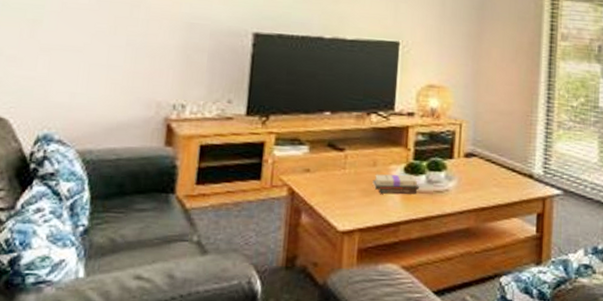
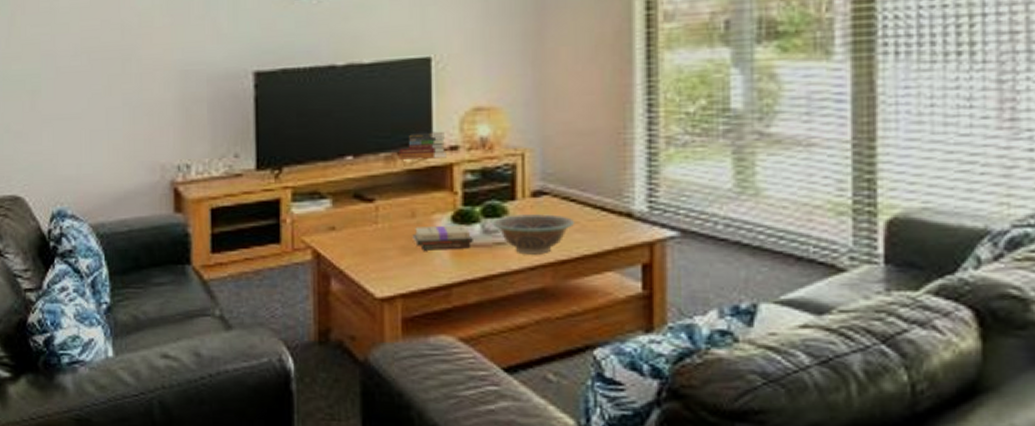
books: none [367,98,405,122] -> present [399,131,447,160]
decorative bowl: none [434,170,494,202] -> present [492,214,575,255]

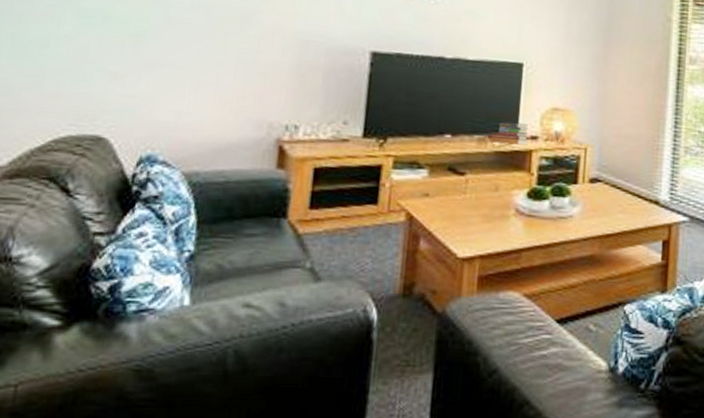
books: present [412,225,473,251] -> none [494,199,542,220]
decorative bowl: present [492,214,575,255] -> none [558,195,619,229]

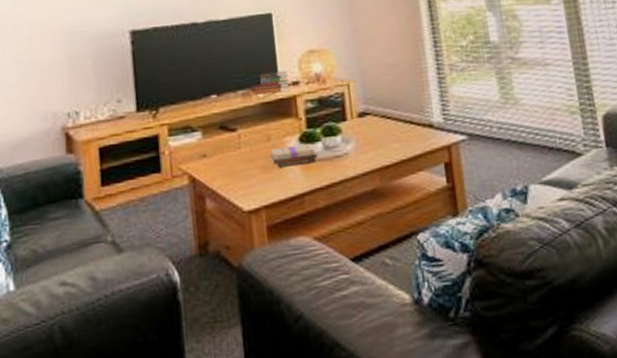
books: none [494,199,542,220] -> present [269,144,317,168]

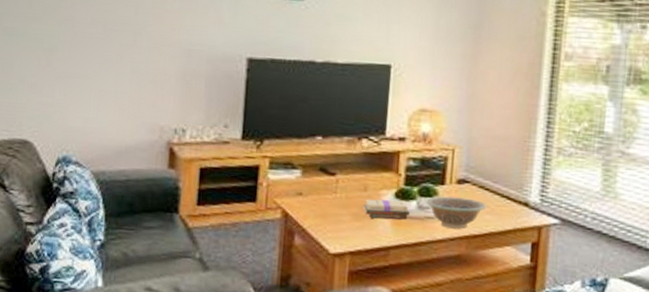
books: present [253,70,291,95] -> none [358,123,396,147]
decorative bowl: none [330,130,393,164] -> present [425,196,487,229]

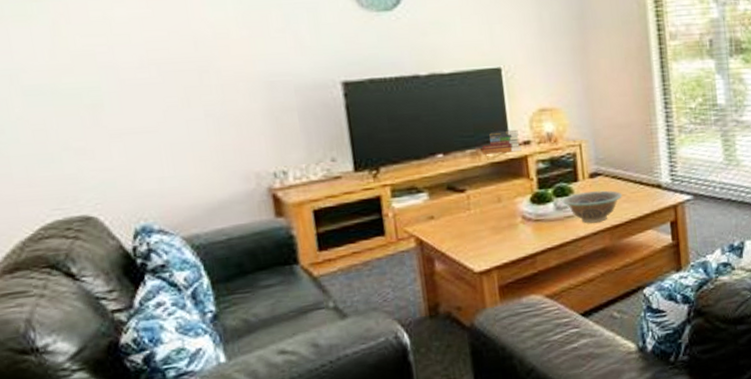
books: none [358,123,396,147] -> present [482,129,522,155]
books: present [363,199,410,220] -> none [500,204,549,229]

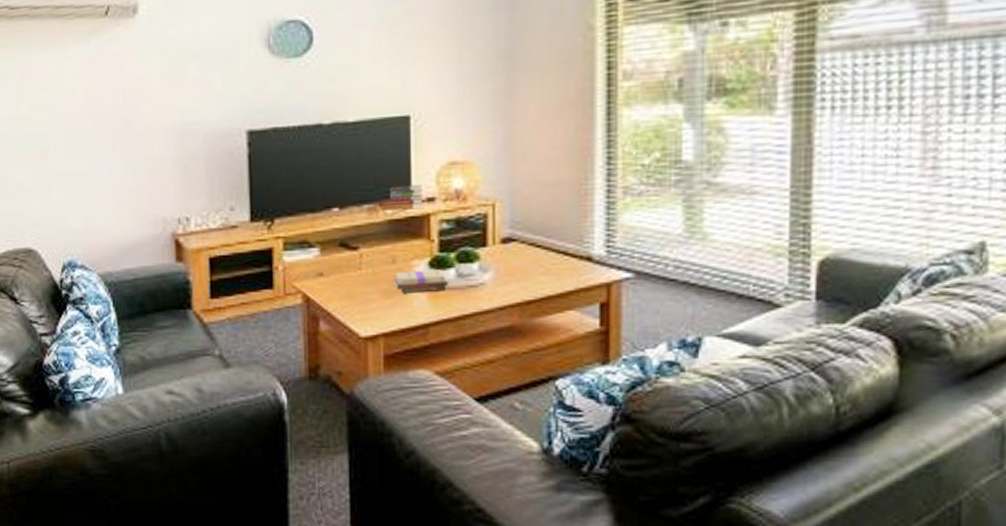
books: none [500,204,549,229] -> present [393,269,448,294]
decorative bowl: present [562,190,623,223] -> none [465,259,540,296]

